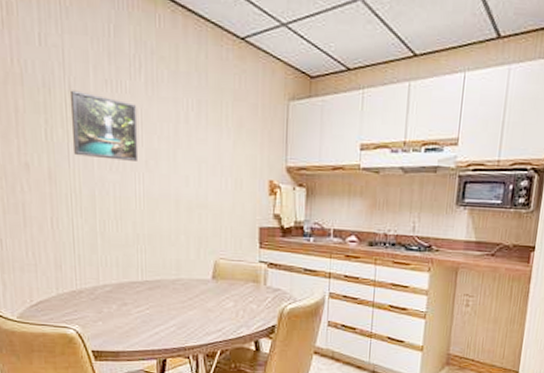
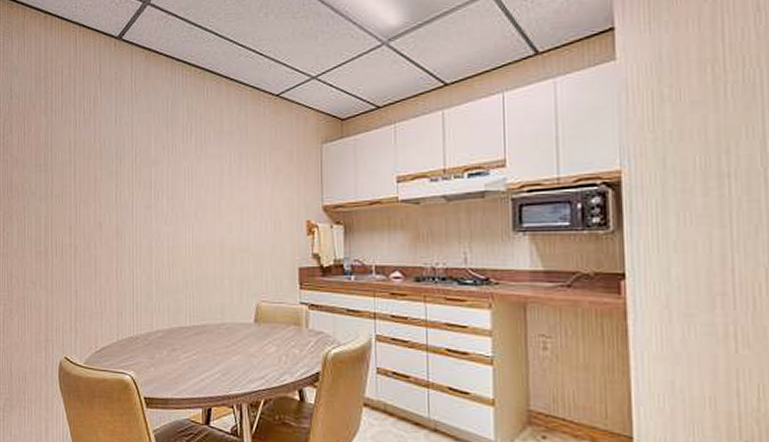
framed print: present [71,90,139,161] -> none [137,158,189,214]

